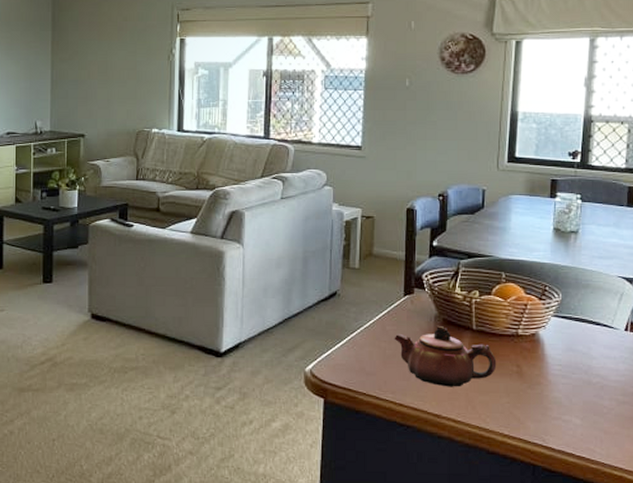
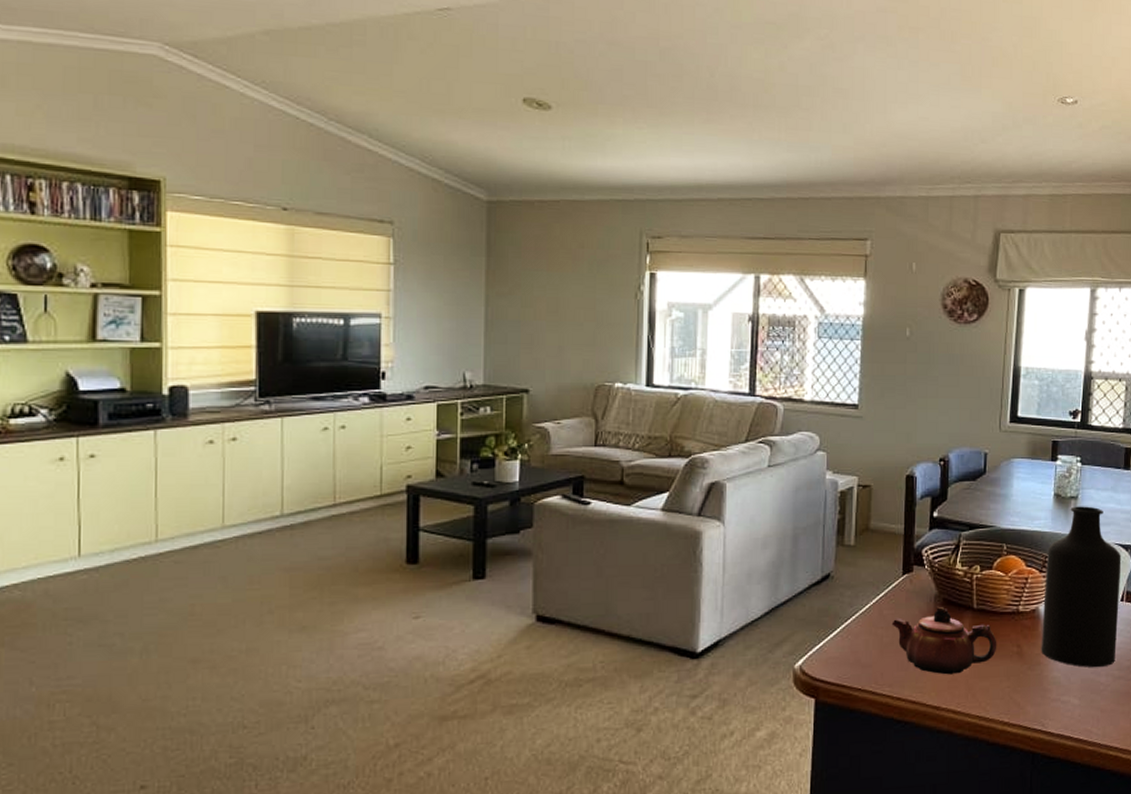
bottle: none [541,240,625,392] -> present [1041,506,1122,668]

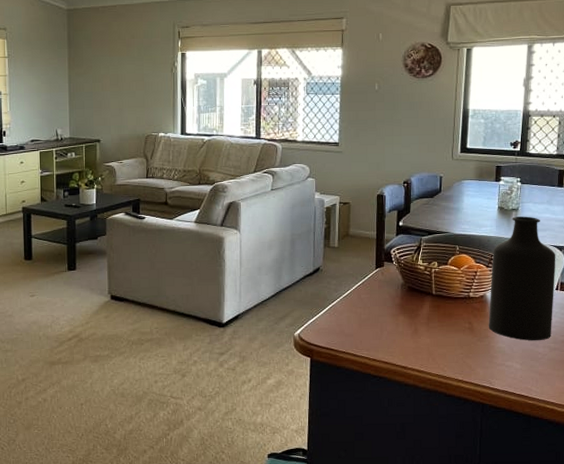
teapot: present [892,606,997,675] -> none [368,292,452,343]

